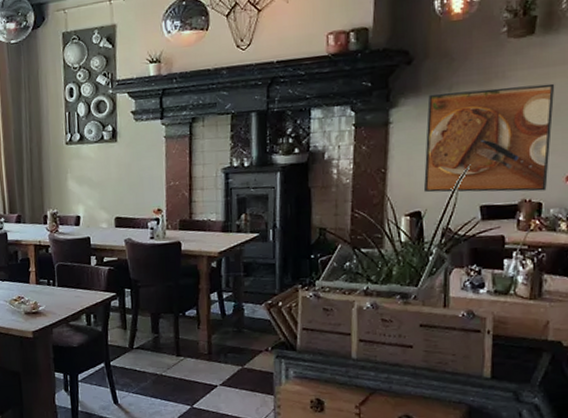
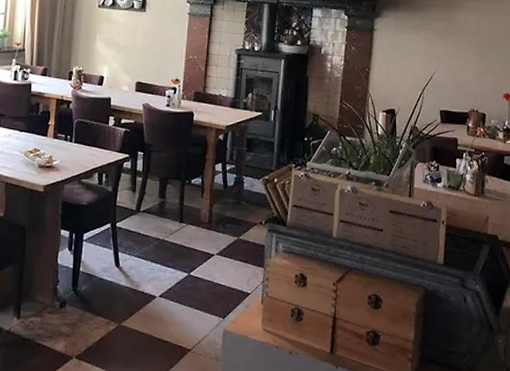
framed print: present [423,83,555,193] -> none [397,11,497,104]

